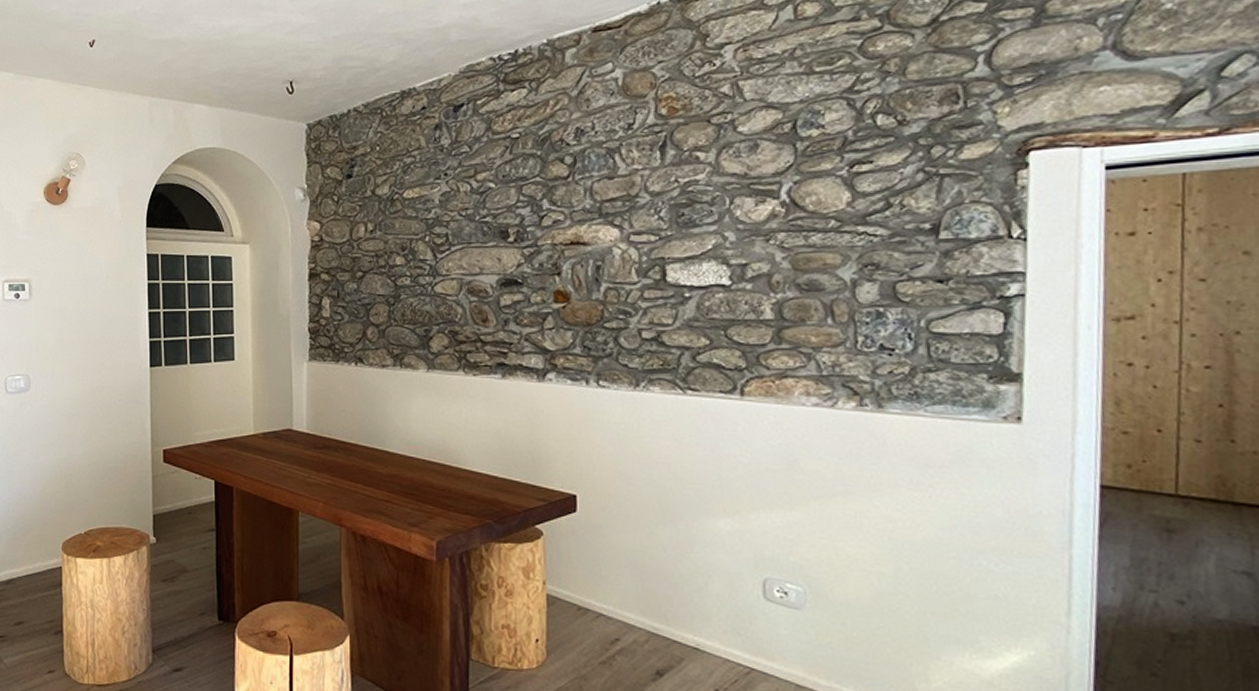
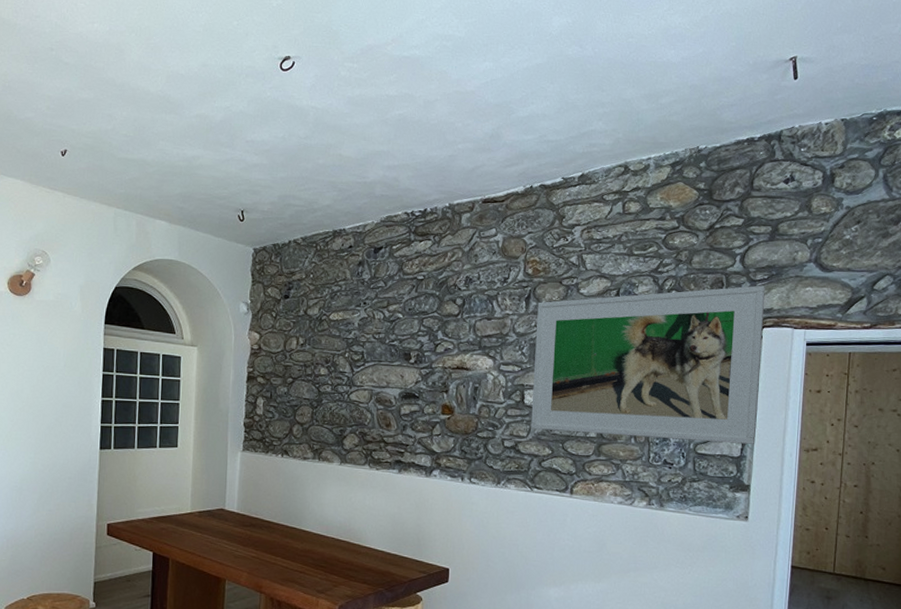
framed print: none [677,91,1030,317] -> present [531,285,765,444]

